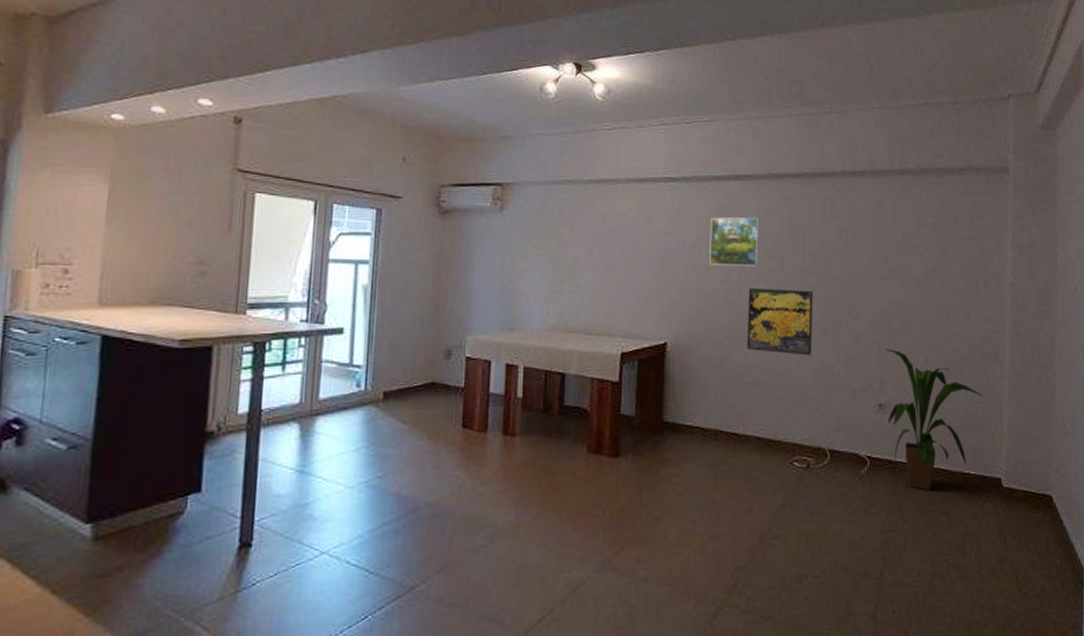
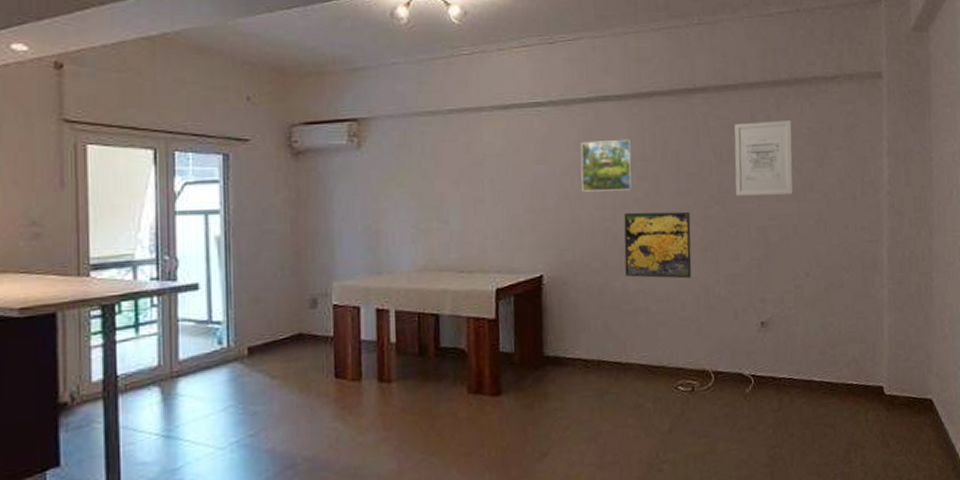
wall art: none [858,208,917,281] -> present [734,120,793,196]
house plant: present [885,349,984,491] -> none [765,266,865,405]

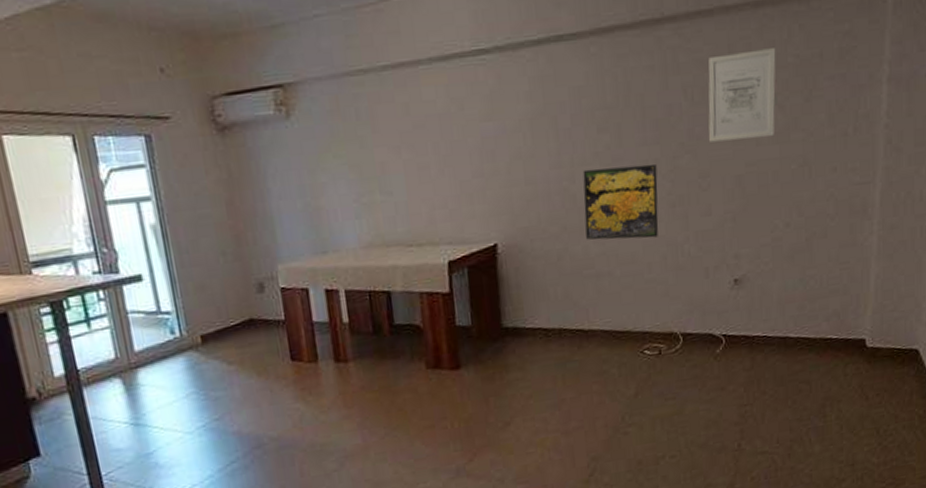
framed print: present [580,139,633,192] -> none [532,84,592,150]

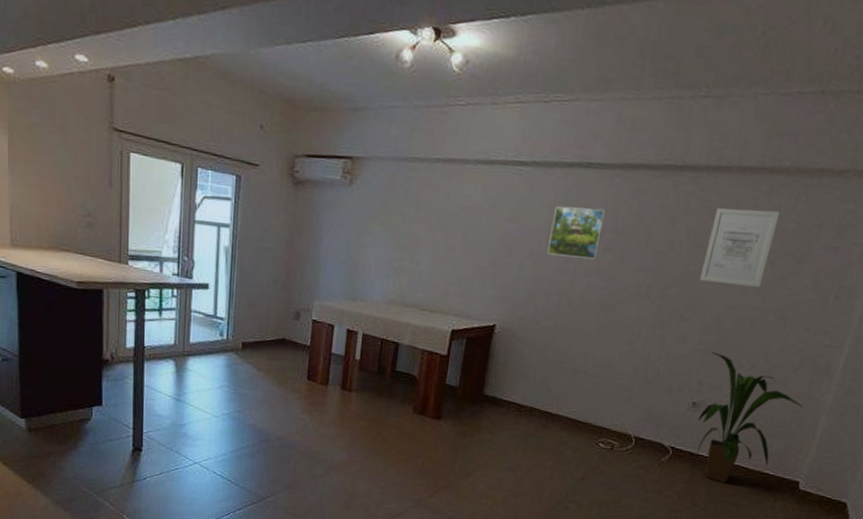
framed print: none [532,84,592,150] -> present [547,206,607,259]
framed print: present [583,163,659,240] -> none [572,280,648,351]
house plant: none [740,218,850,361] -> present [697,352,804,484]

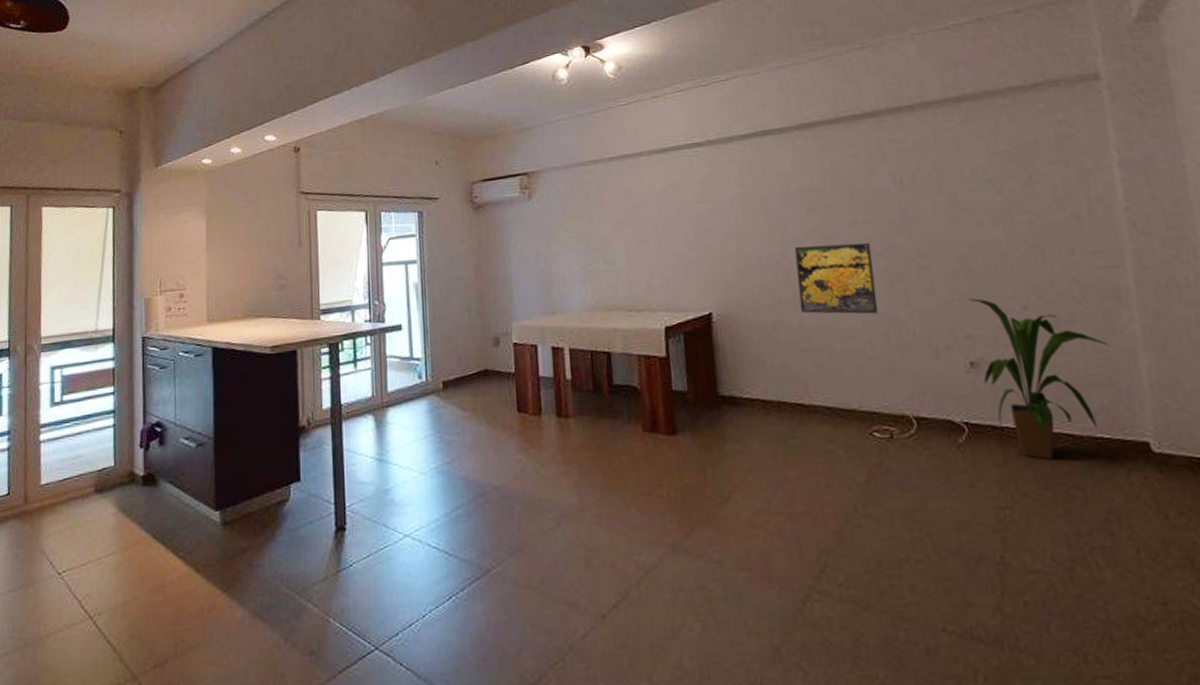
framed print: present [547,206,607,259] -> none [742,171,801,228]
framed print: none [572,280,648,351] -> present [794,242,878,315]
wall art: present [699,208,780,288] -> none [914,137,996,223]

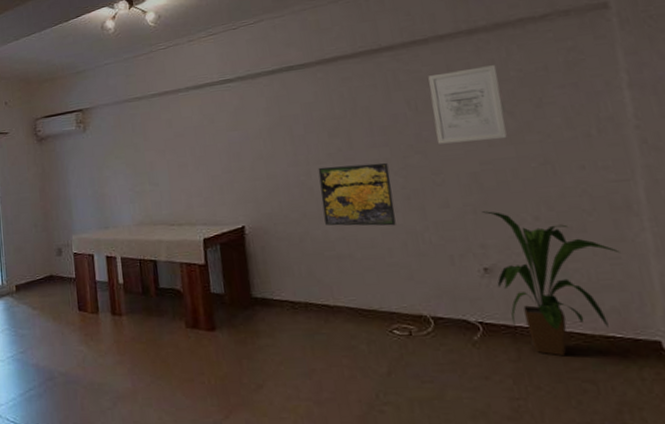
wall art: none [914,137,996,223] -> present [428,65,507,144]

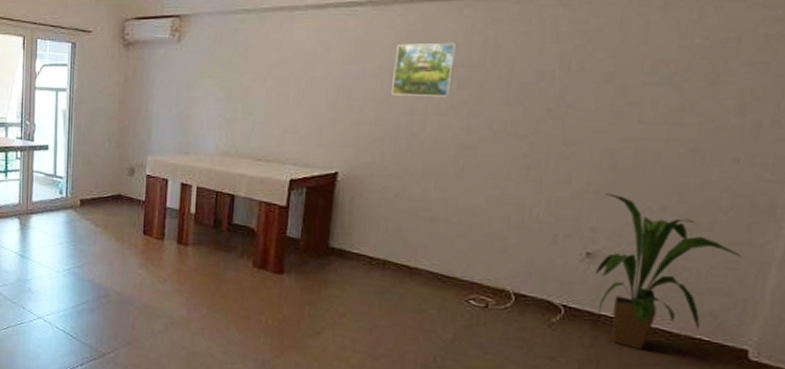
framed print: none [270,101,324,152] -> present [391,42,457,97]
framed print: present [318,162,396,226] -> none [427,119,516,195]
wall art: present [428,65,507,144] -> none [580,27,680,117]

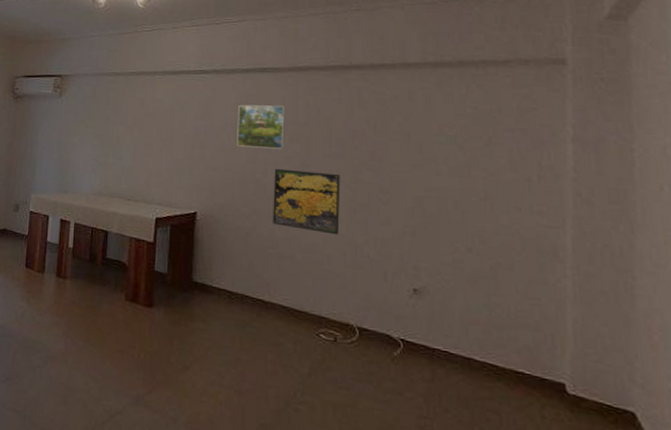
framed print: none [427,119,516,195] -> present [273,168,340,235]
house plant: present [595,193,742,350] -> none [420,235,541,384]

